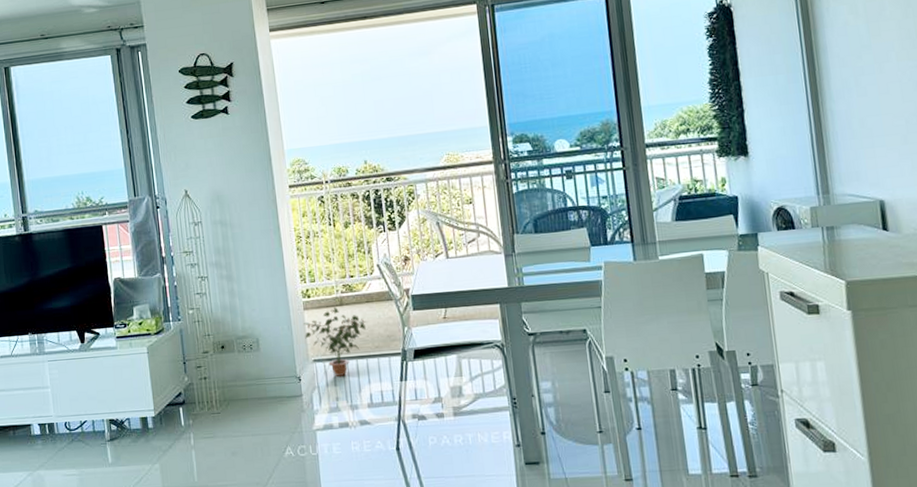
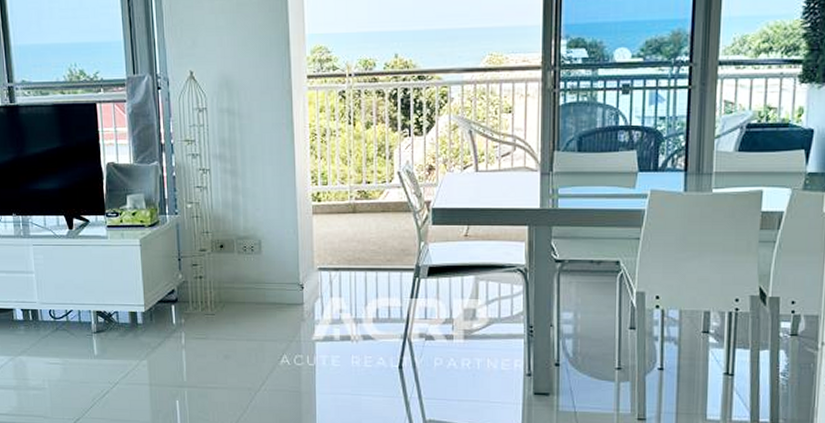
potted plant: present [304,306,366,376] -> none [311,213,380,287]

